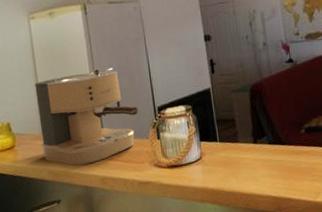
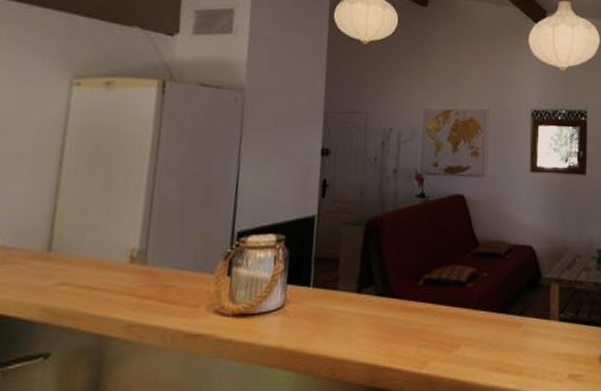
coffee maker: present [35,67,138,166] -> none [39,170,208,302]

